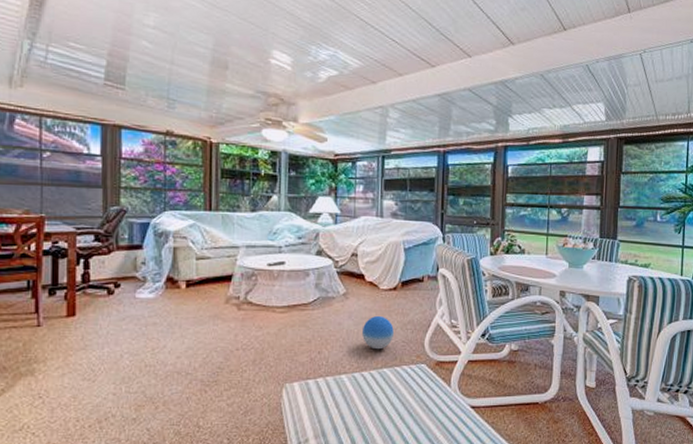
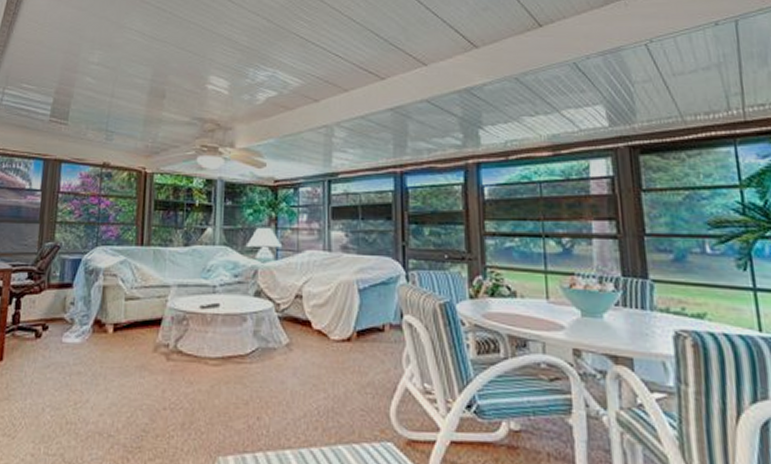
ball: present [362,315,394,350] -> none [310,373,349,419]

